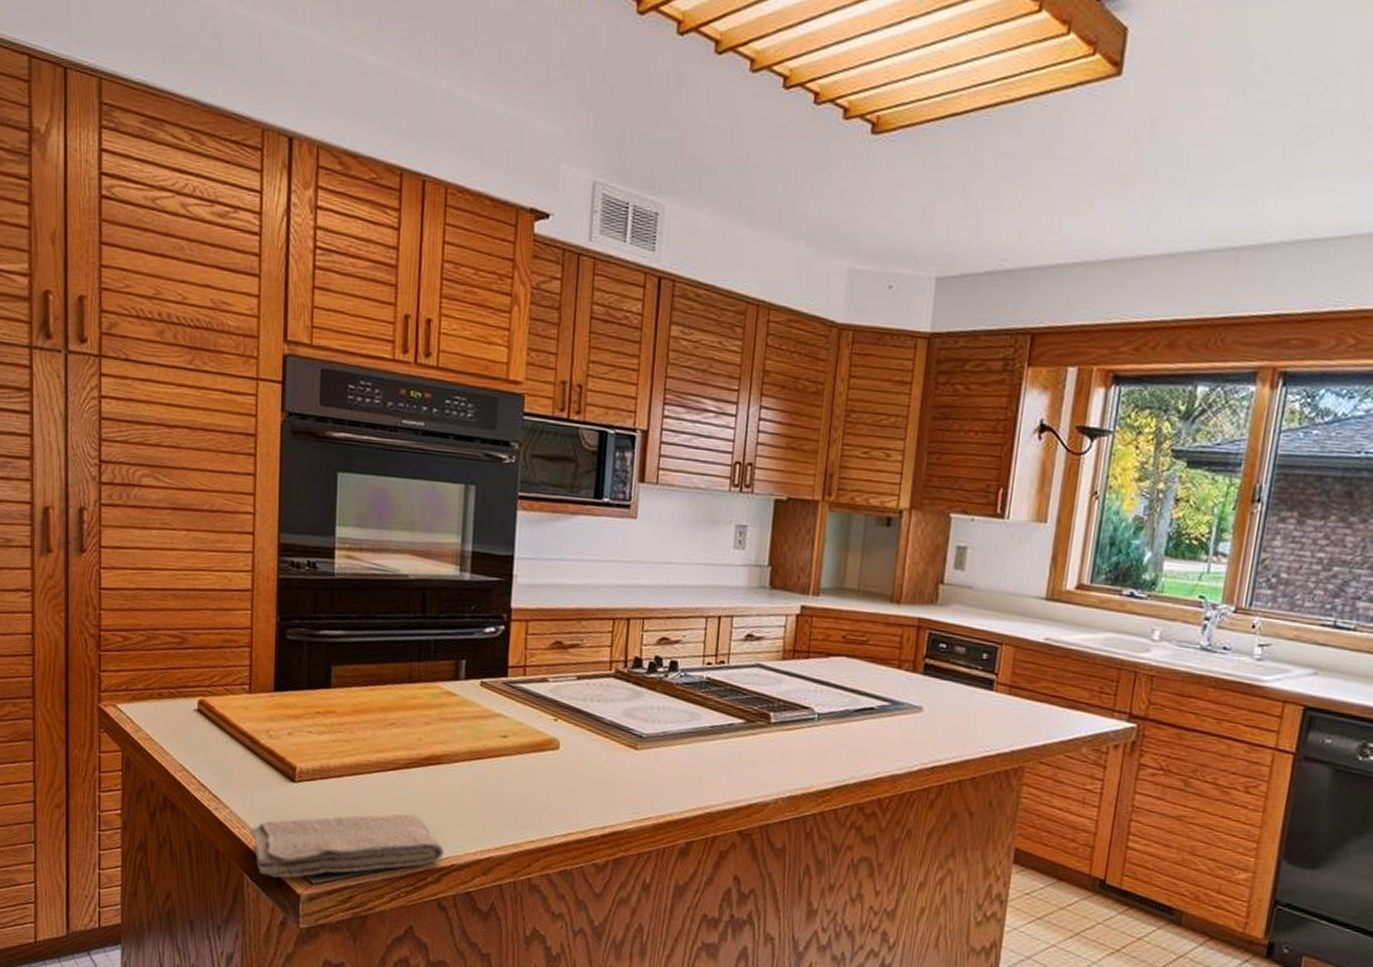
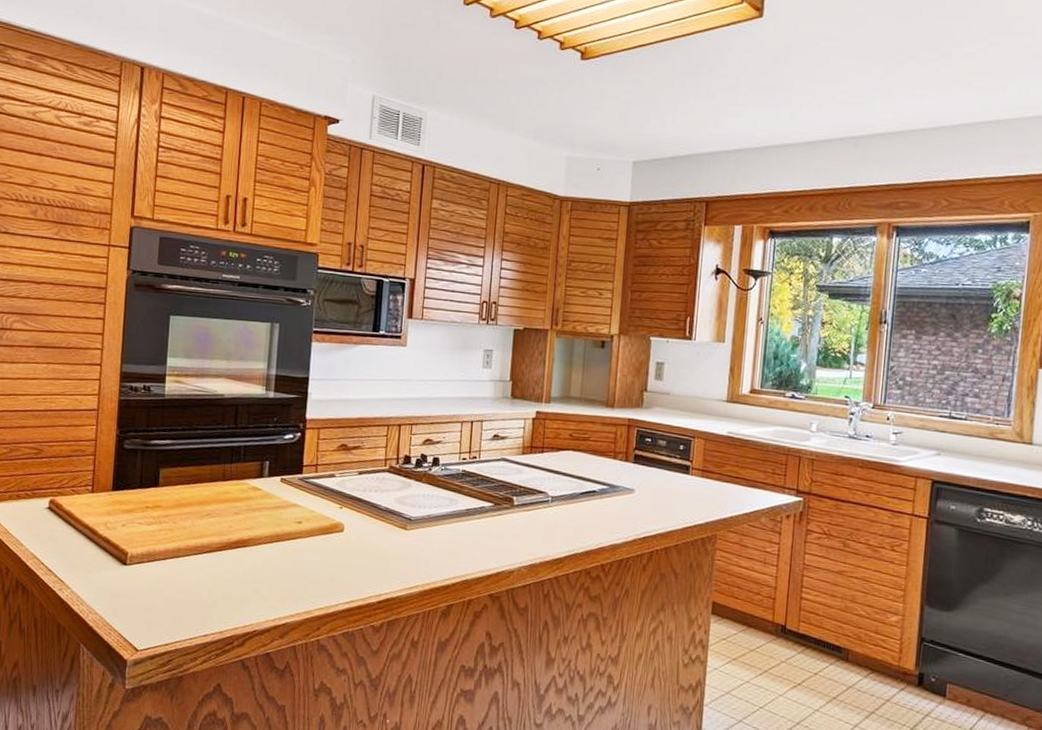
washcloth: present [250,813,445,878] -> none [88,588,249,647]

